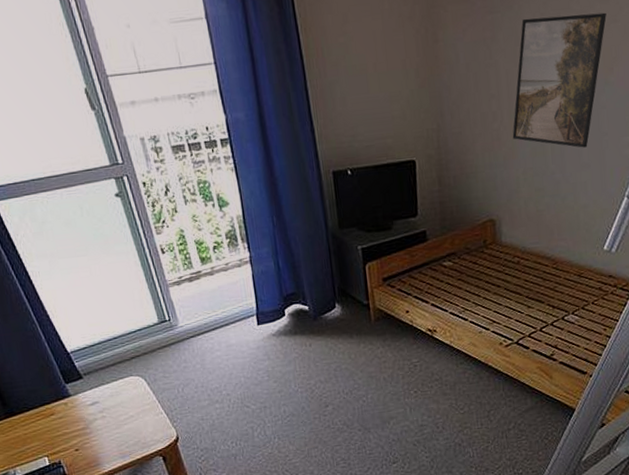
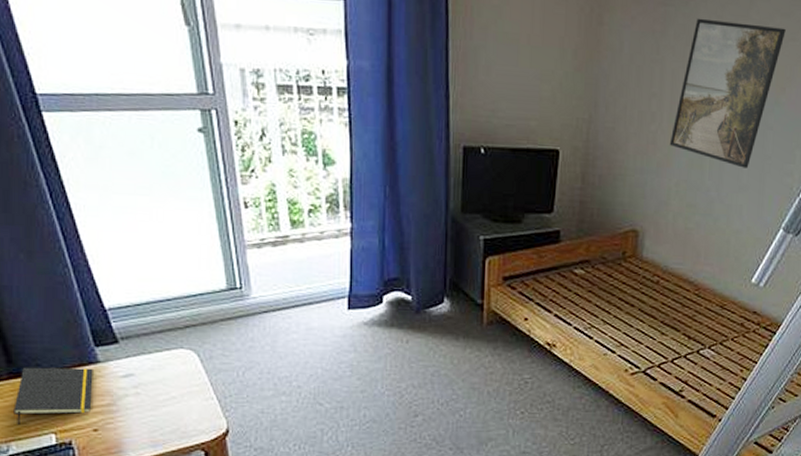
notepad: none [13,401,71,454] -> present [13,367,93,426]

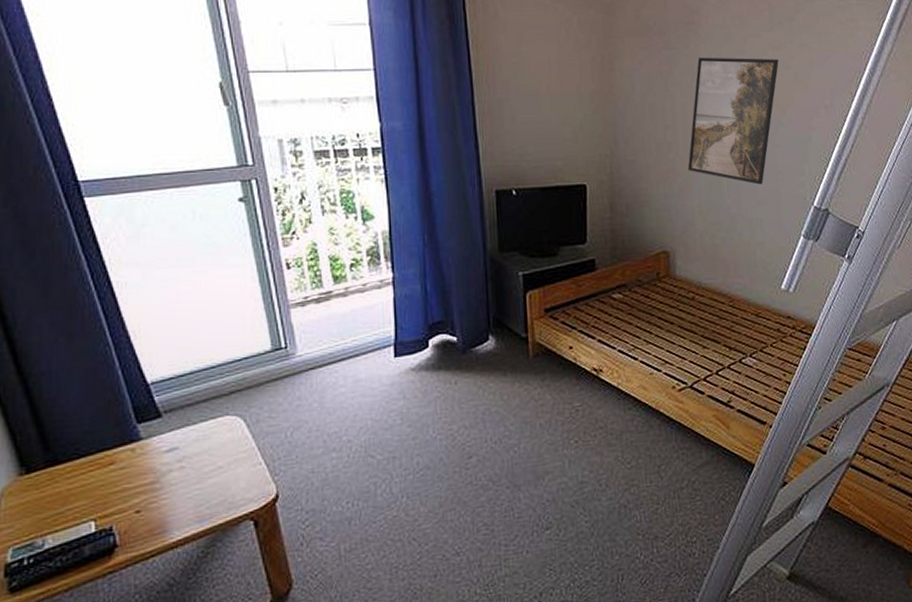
notepad: present [13,367,93,426] -> none [50,446,135,517]

